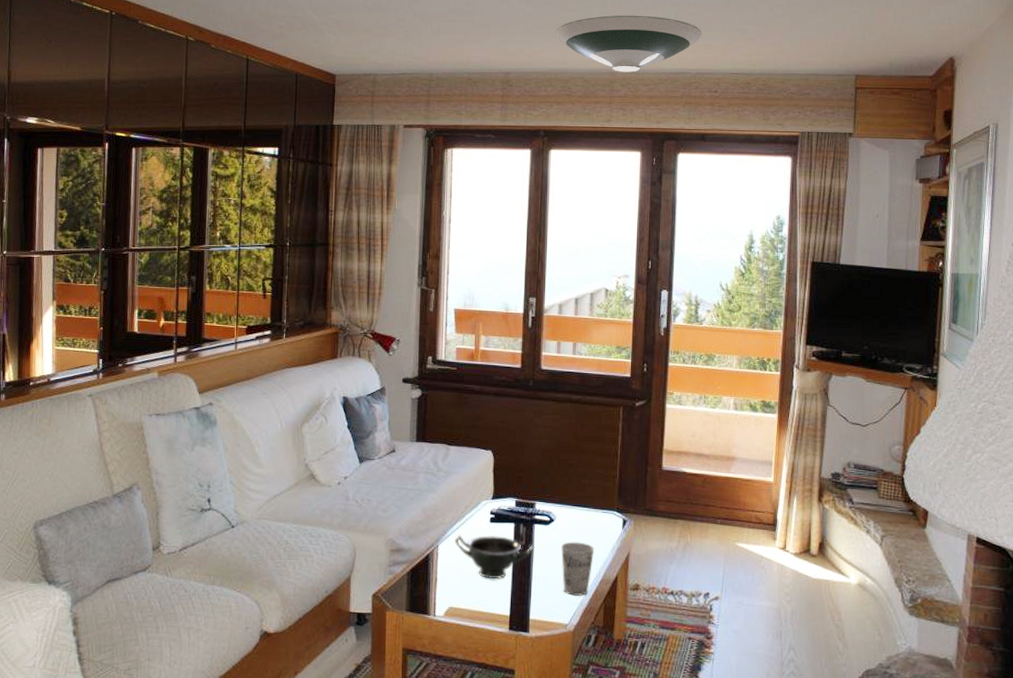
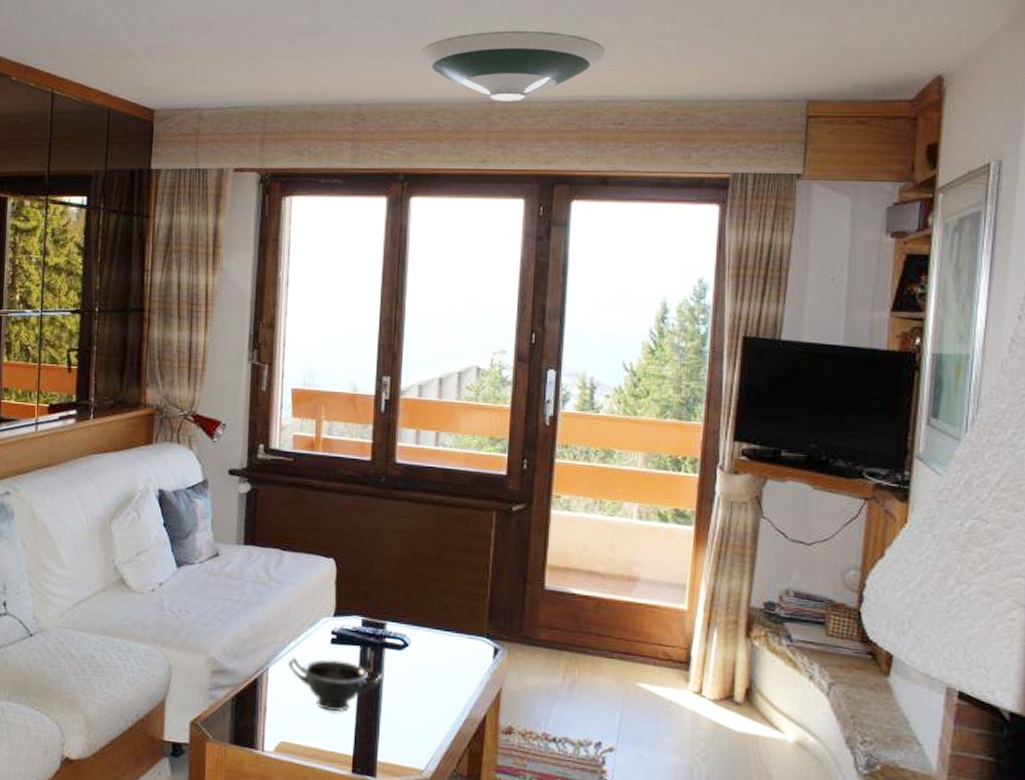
cup: present [561,542,595,596] -> none [417,671,459,737]

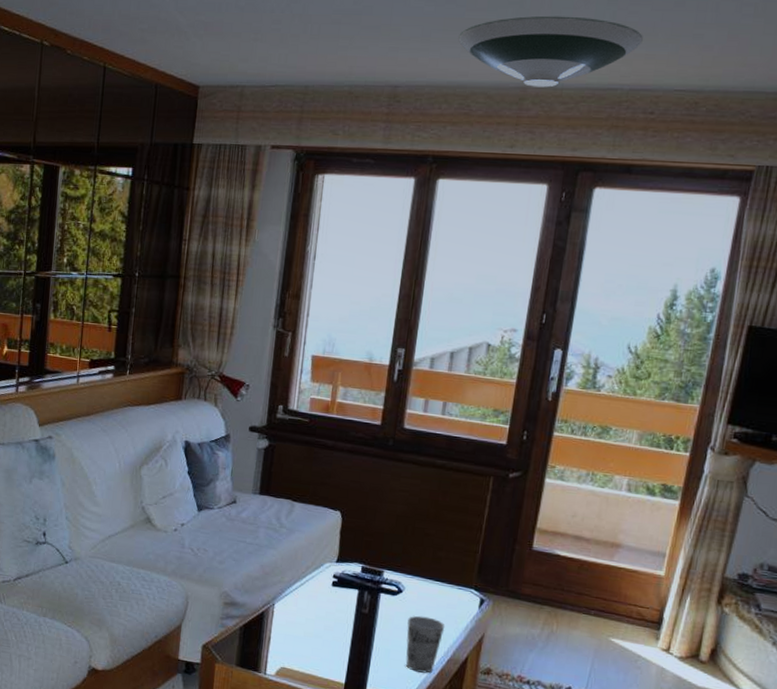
bowl: present [288,657,384,712] -> none [292,595,378,646]
cup: none [417,671,459,737] -> present [405,615,445,673]

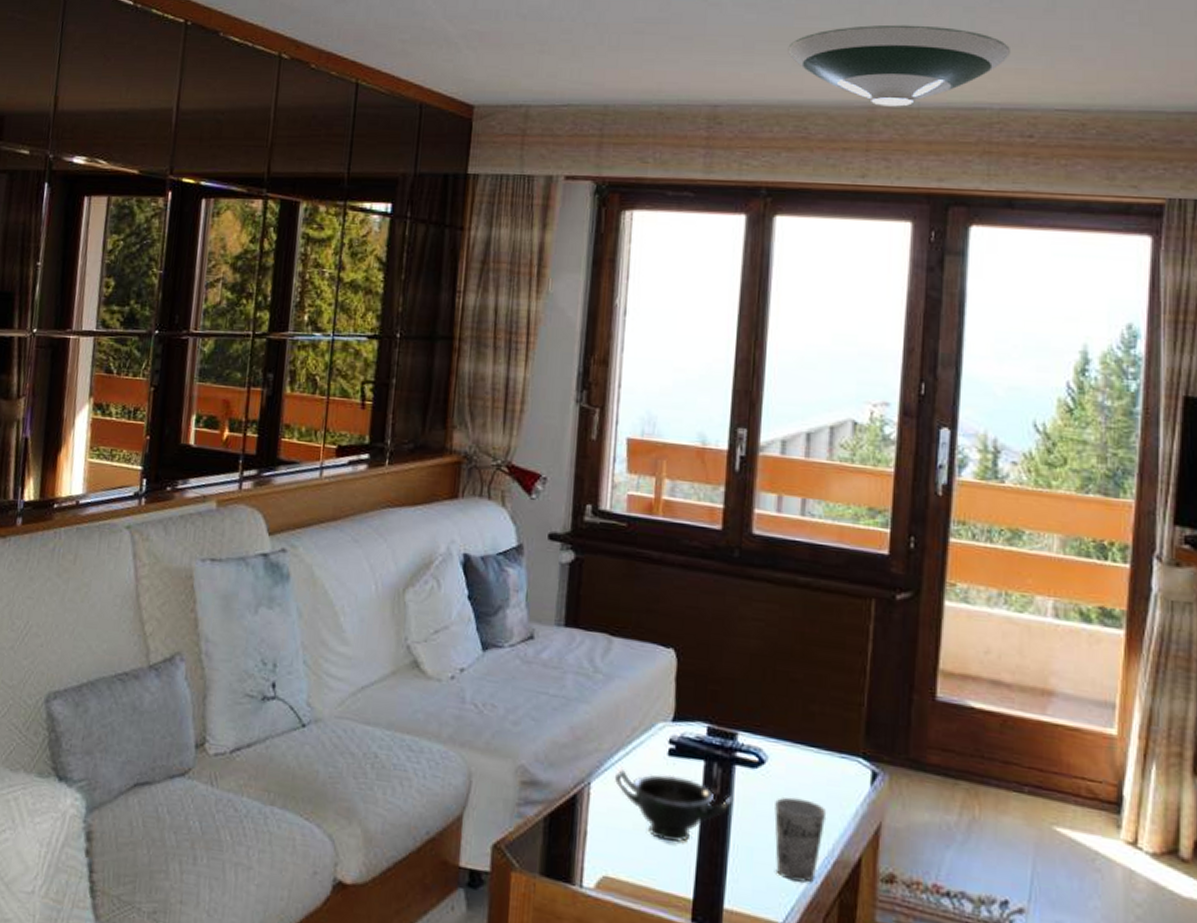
bowl: none [292,595,378,646] -> present [615,770,734,843]

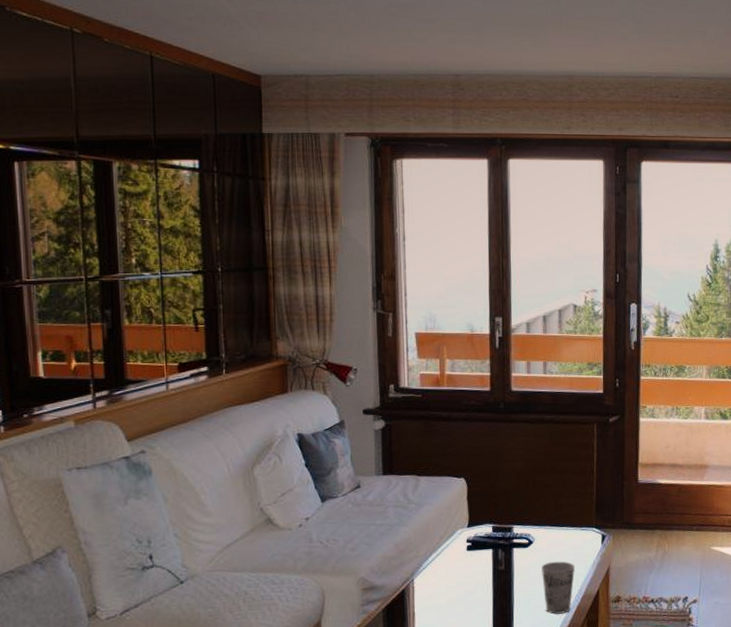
bowl: present [615,770,734,843] -> none [431,563,514,607]
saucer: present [788,24,1012,107] -> none [508,13,662,76]

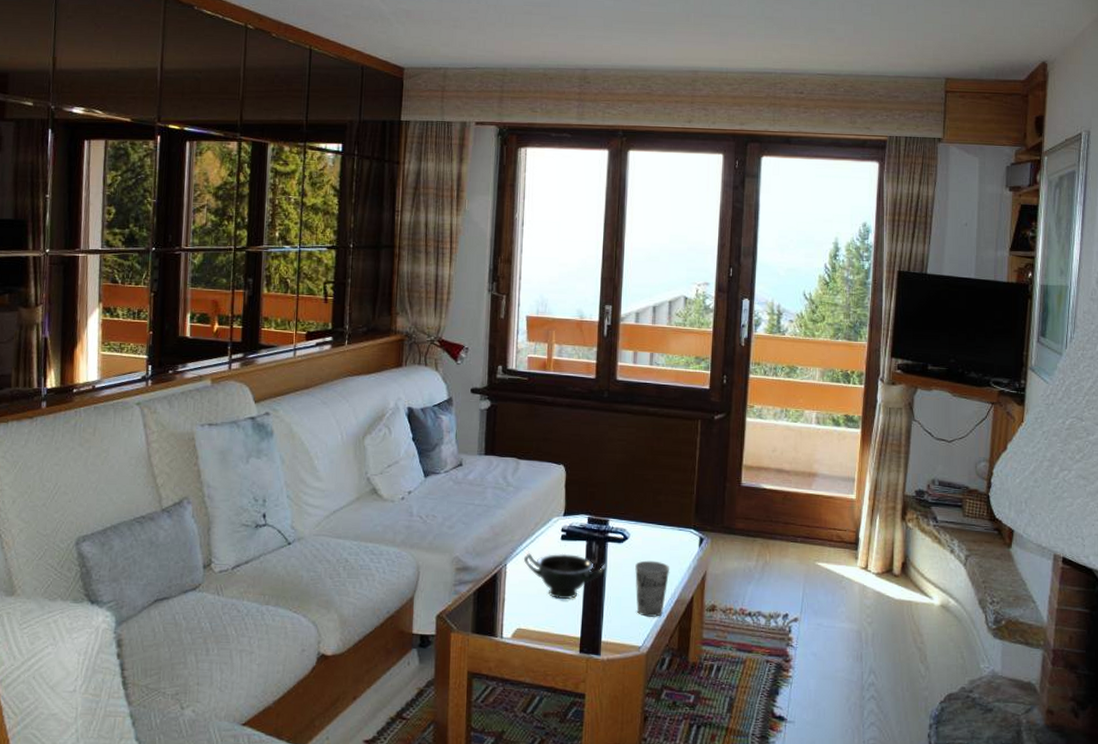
bowl: none [431,563,514,607] -> present [524,553,607,600]

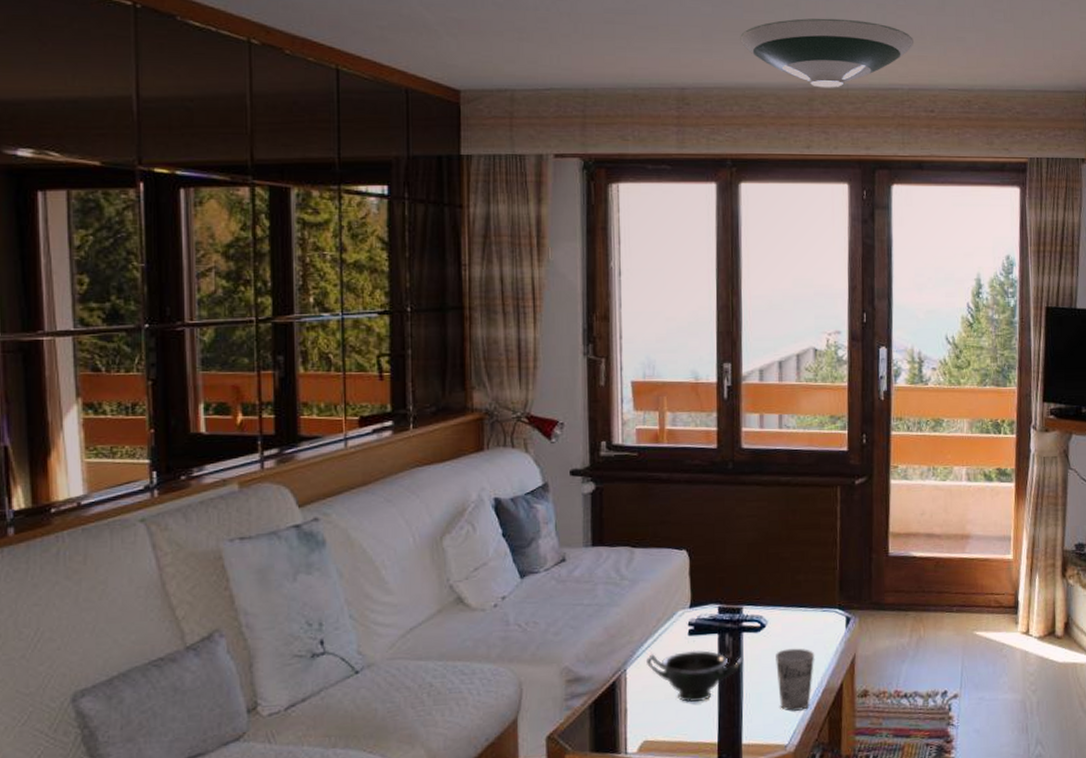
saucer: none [636,11,789,71] -> present [740,18,915,88]

